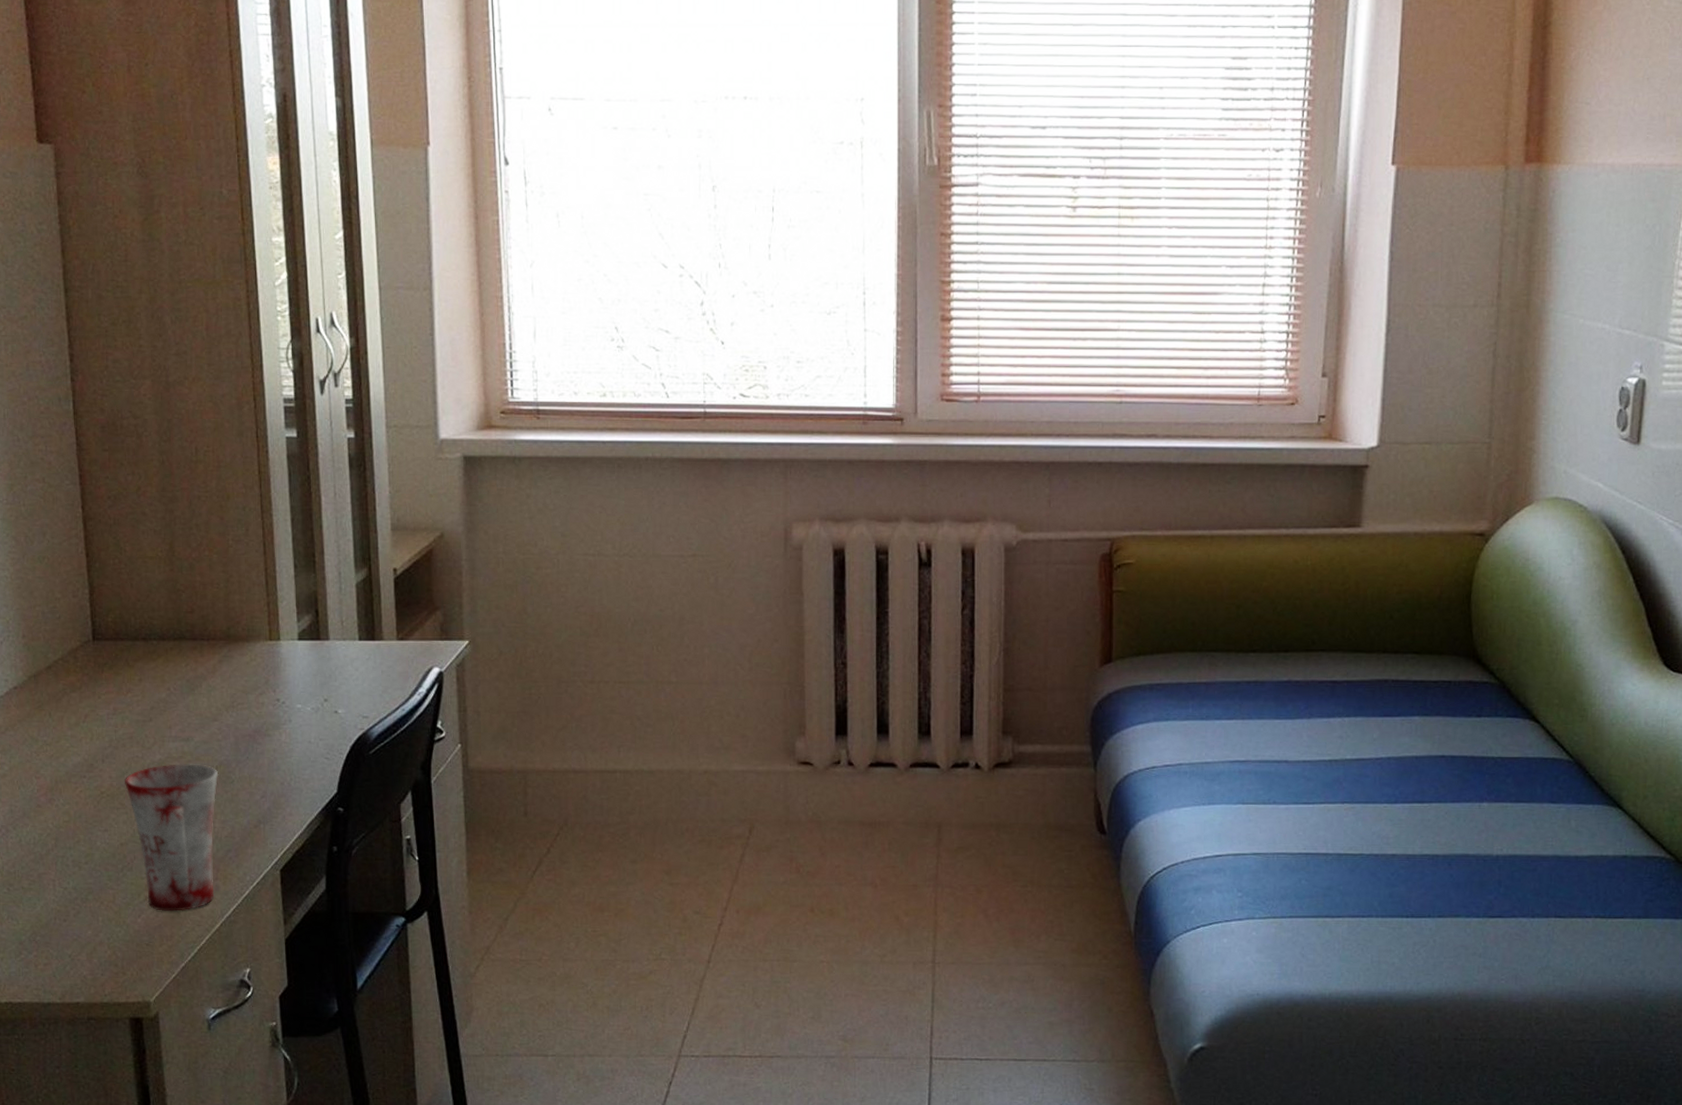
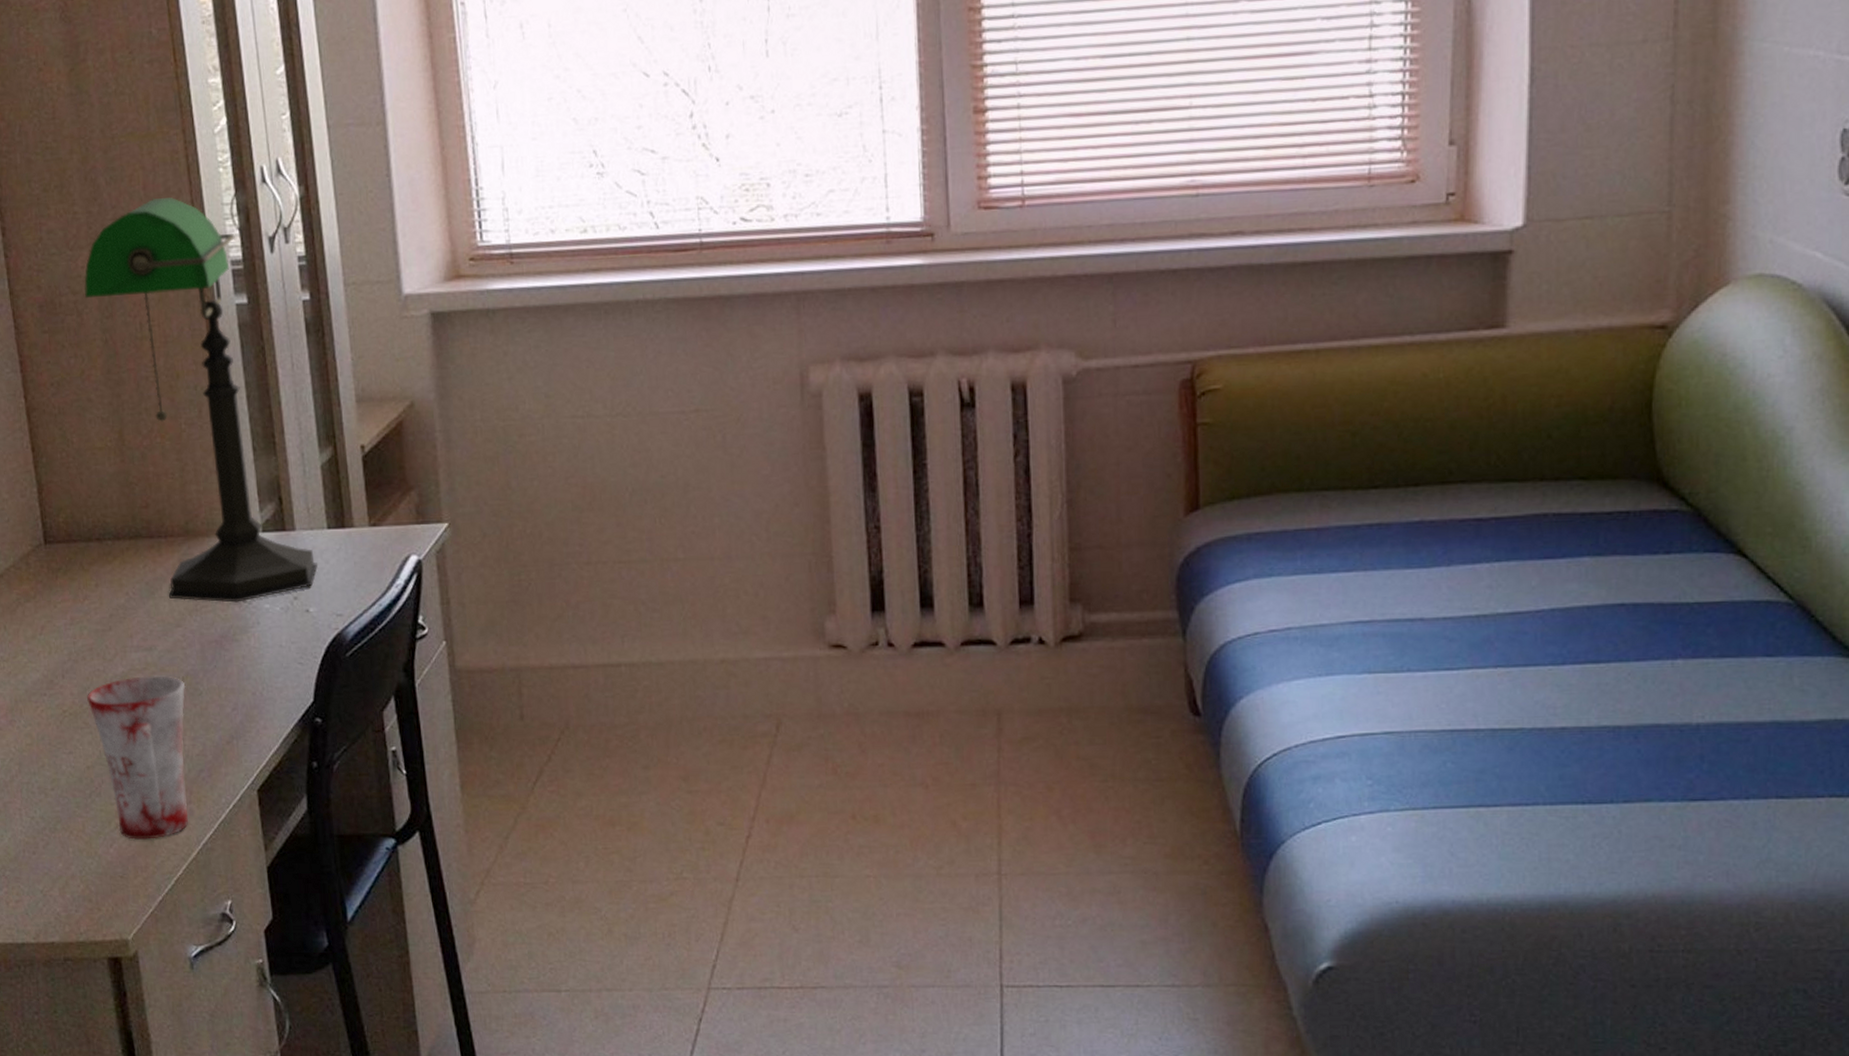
desk lamp: none [145,338,348,702] -> present [84,197,318,603]

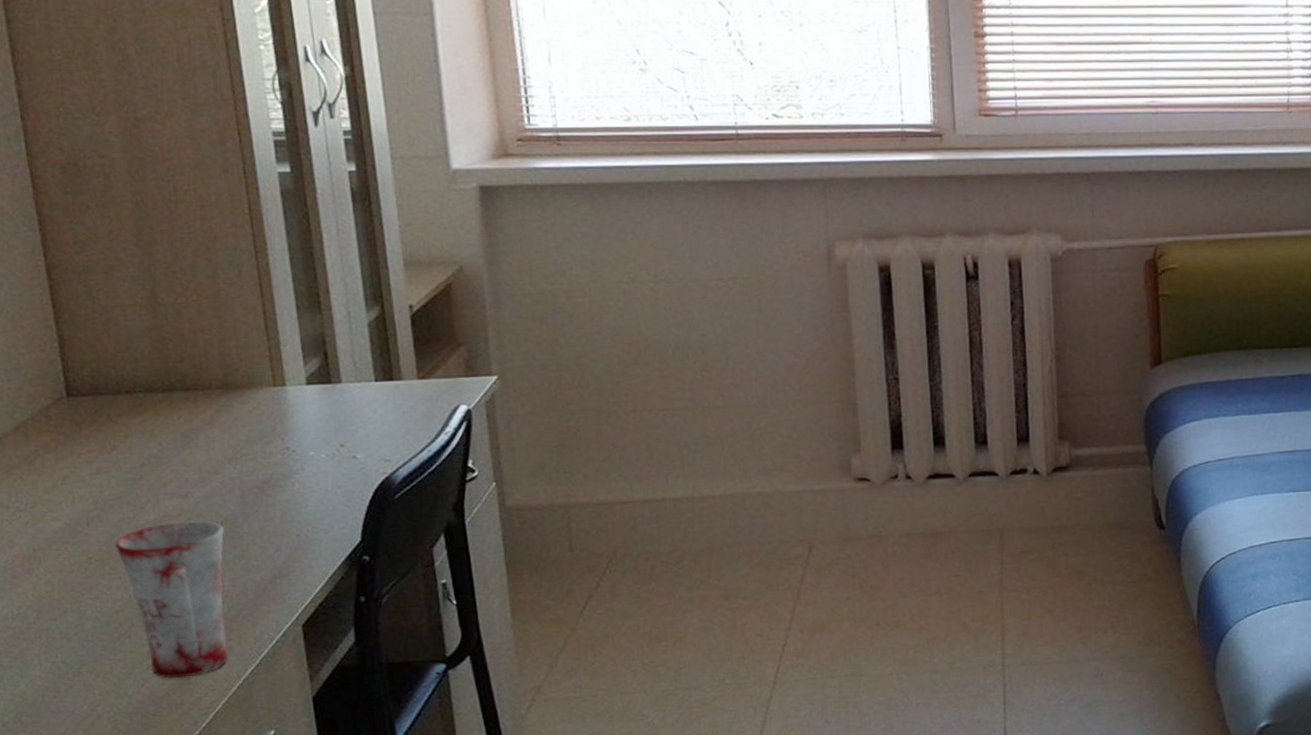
desk lamp: present [84,197,318,603] -> none [111,70,365,451]

